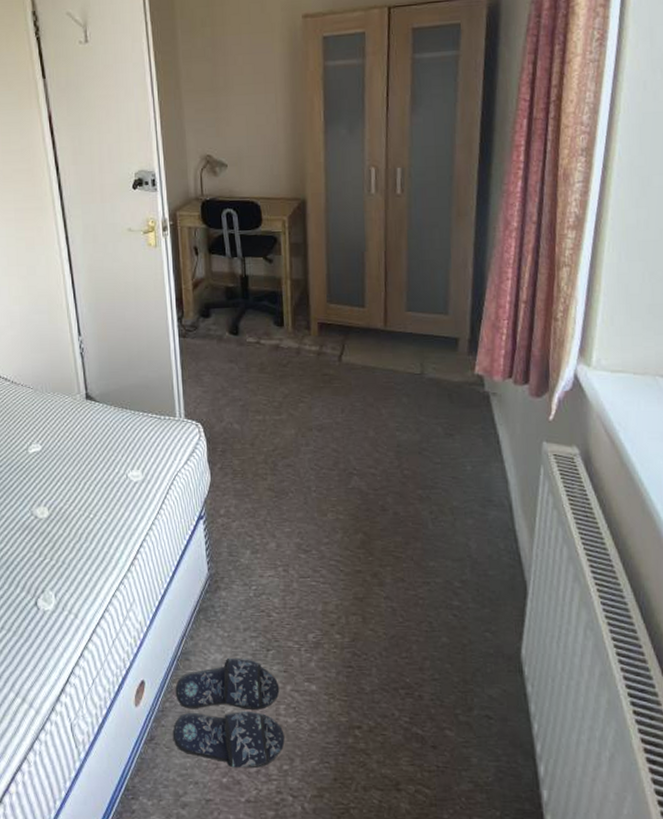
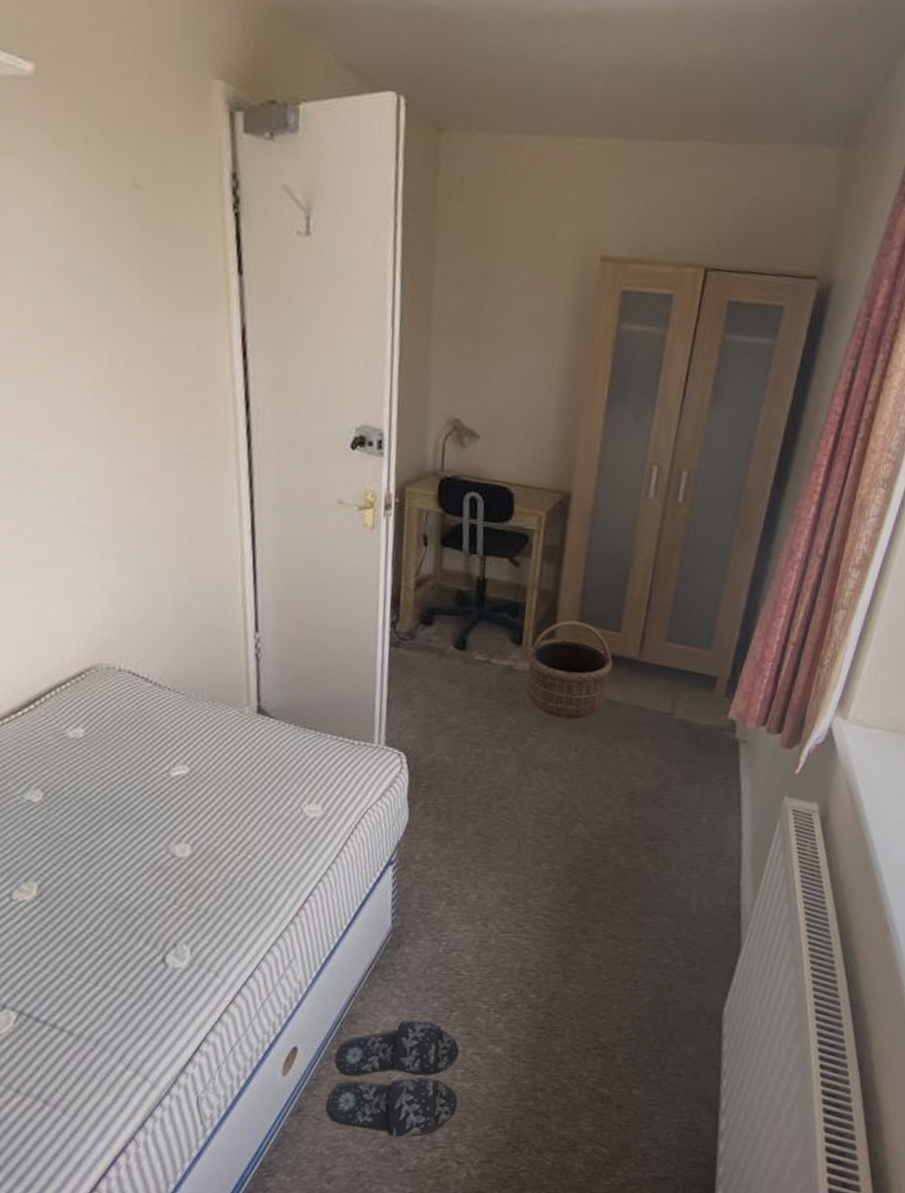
basket: none [289,302,364,385] -> present [526,620,614,719]

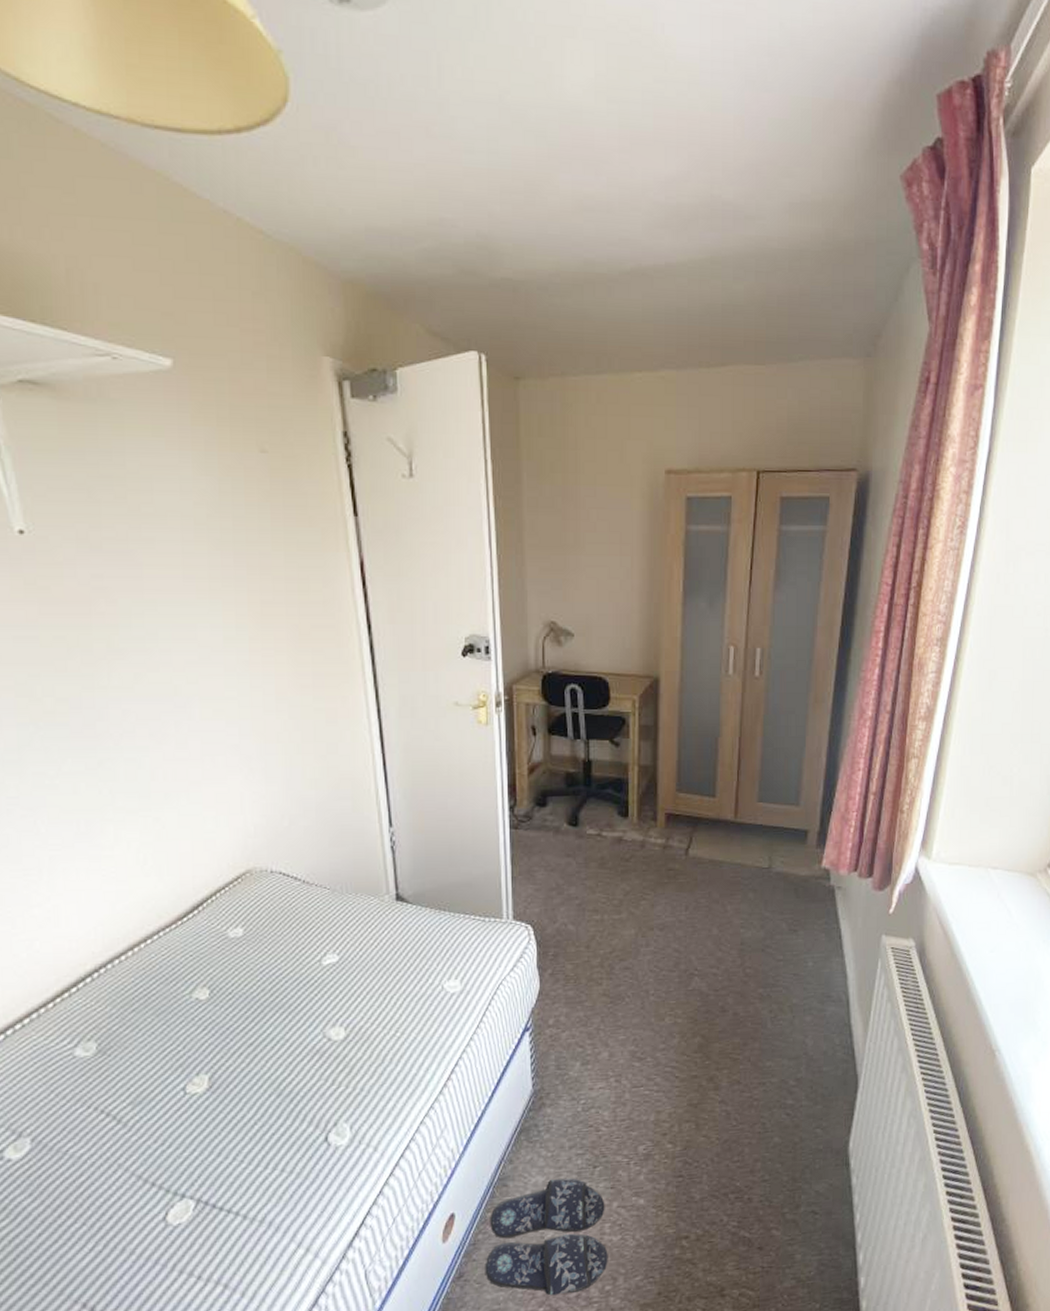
basket: present [526,620,614,719] -> none [634,791,713,881]

